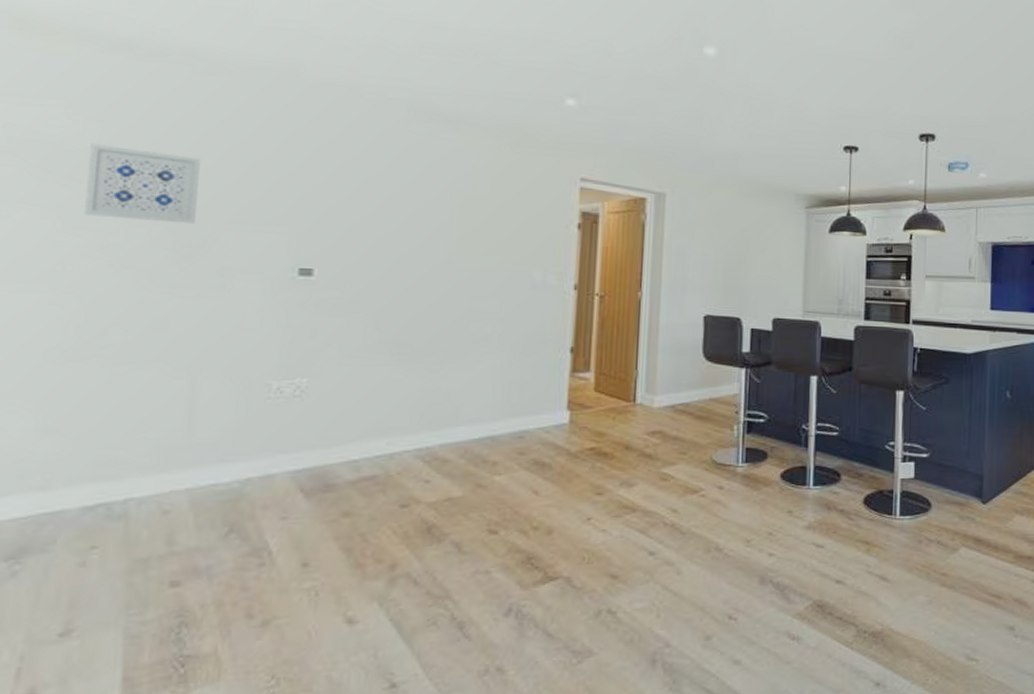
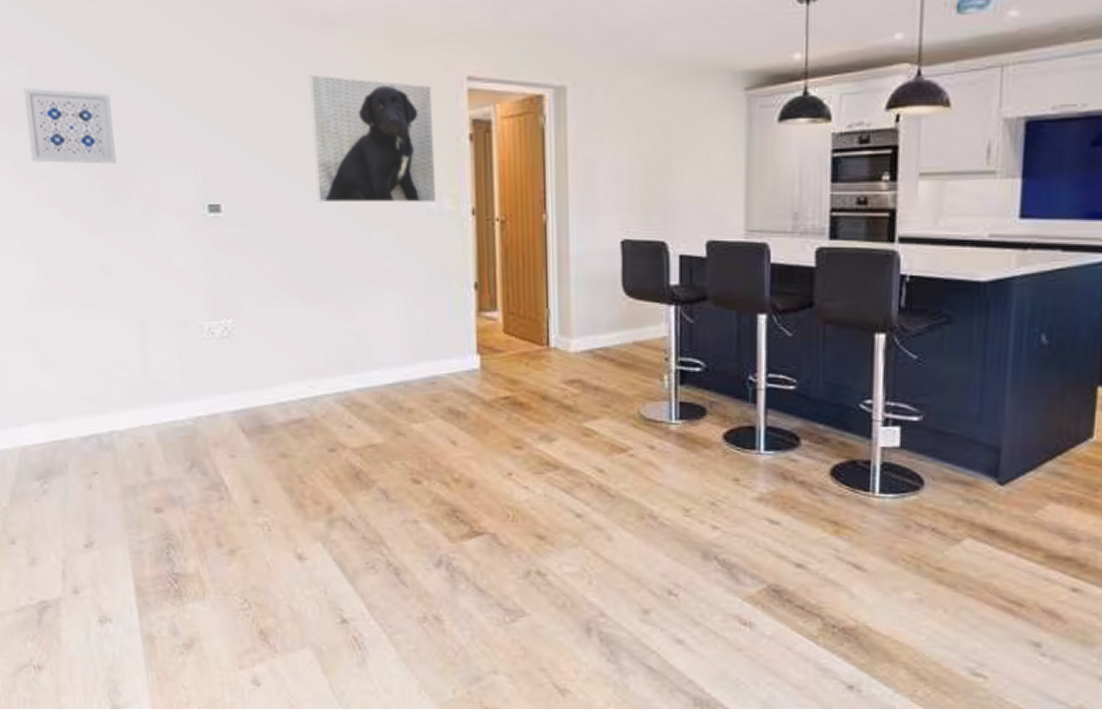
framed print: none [421,163,547,277] -> present [309,75,437,203]

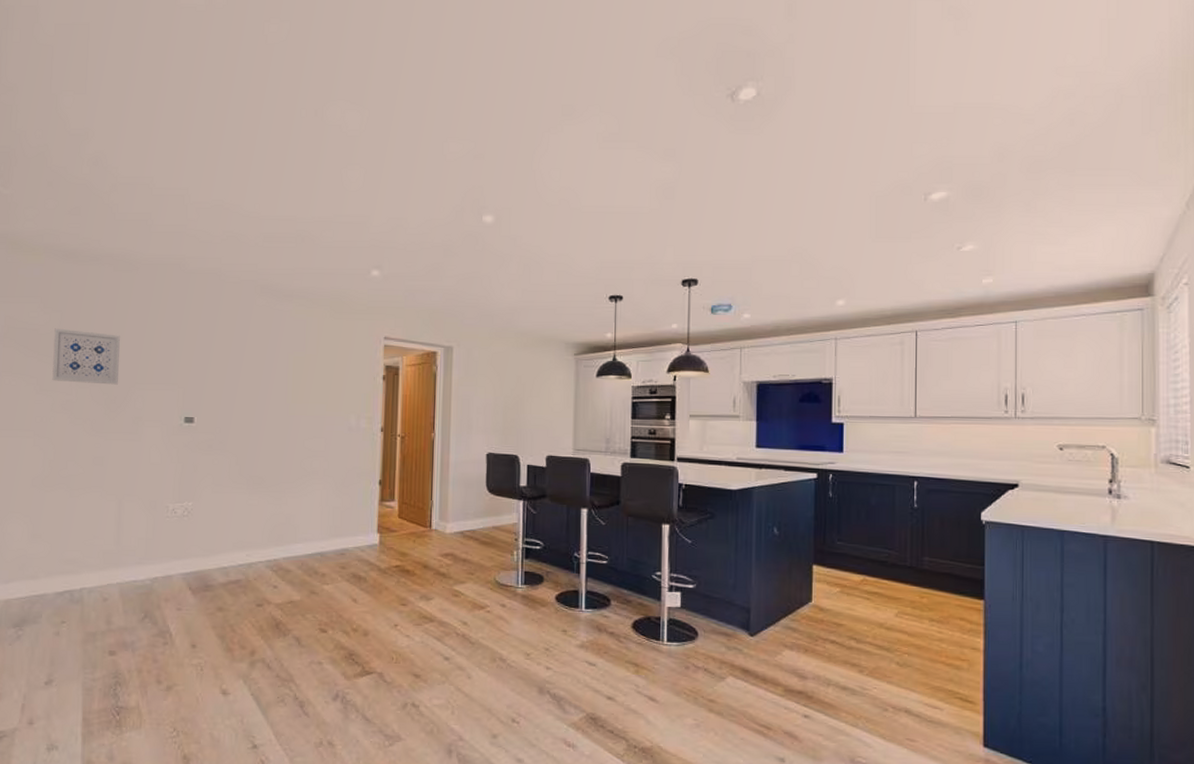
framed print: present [309,75,437,203] -> none [268,330,359,422]

